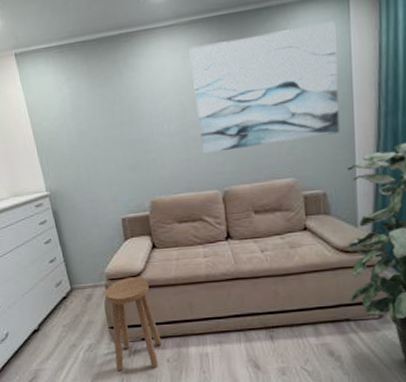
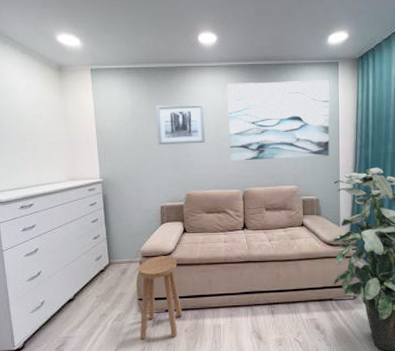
wall art: none [101,80,168,142] -> present [156,103,205,144]

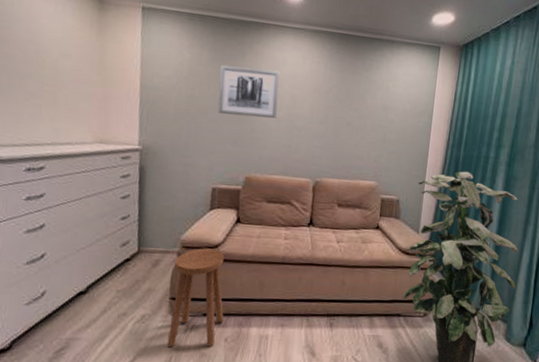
wall art: present [227,80,330,161] -> none [303,52,427,153]

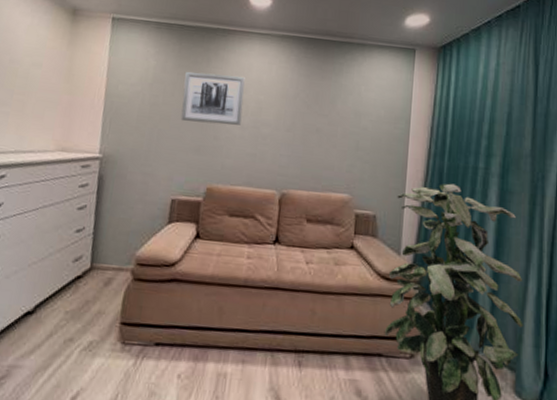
stool: present [166,248,225,348] -> none [113,266,182,384]

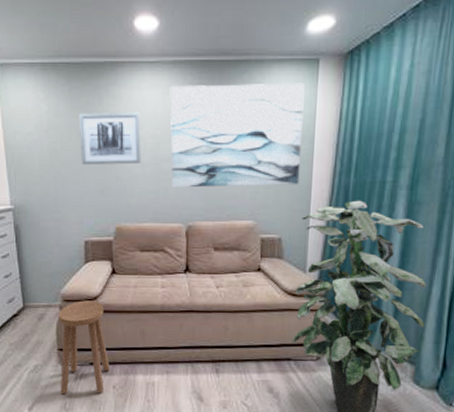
stool: none [113,266,182,384] -> present [58,300,110,395]
wall art: none [269,57,402,163] -> present [170,83,305,188]

